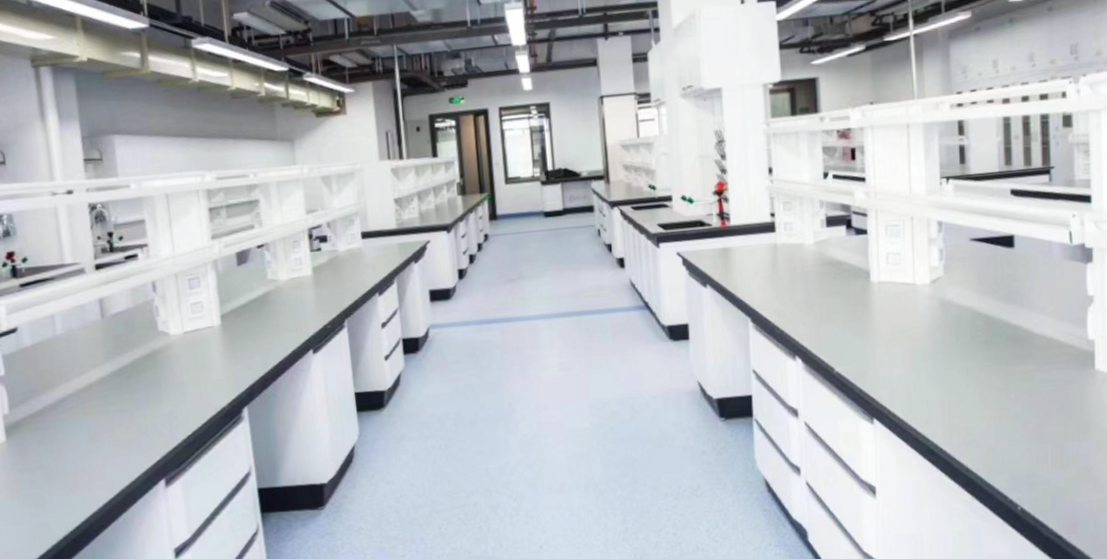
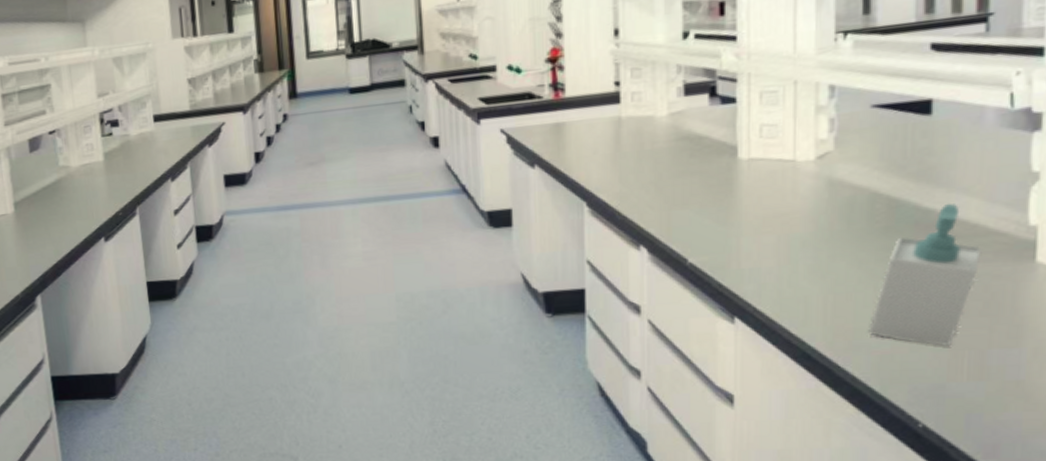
soap bottle: none [975,320,1056,440] -> present [867,203,982,346]

